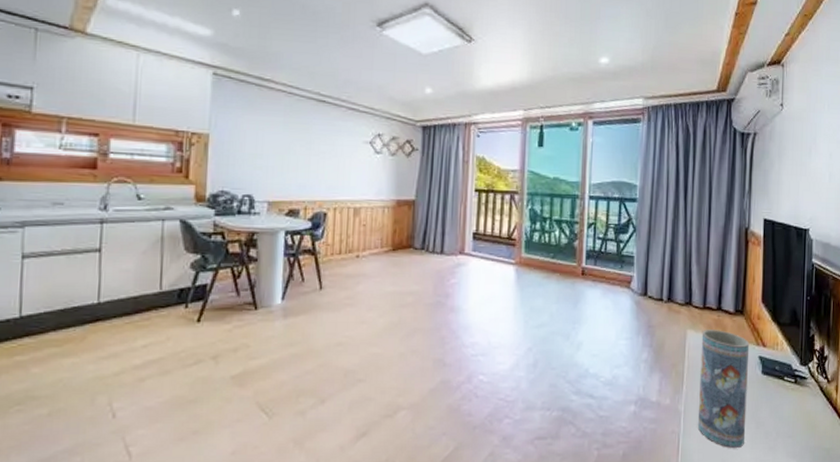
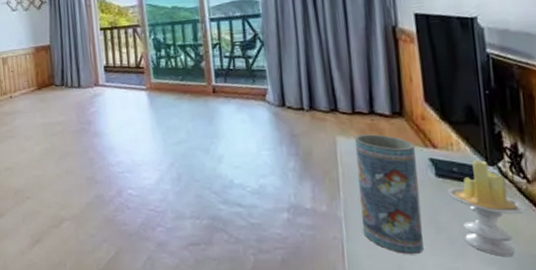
candle: none [768,360,824,450] -> present [446,160,527,256]

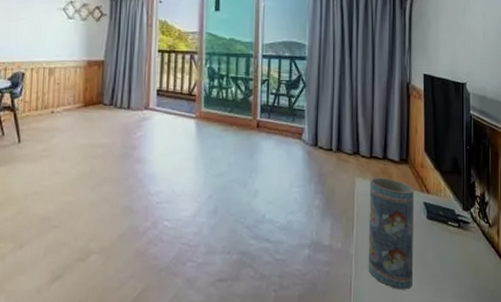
candle: present [446,160,527,256] -> none [433,206,487,291]

